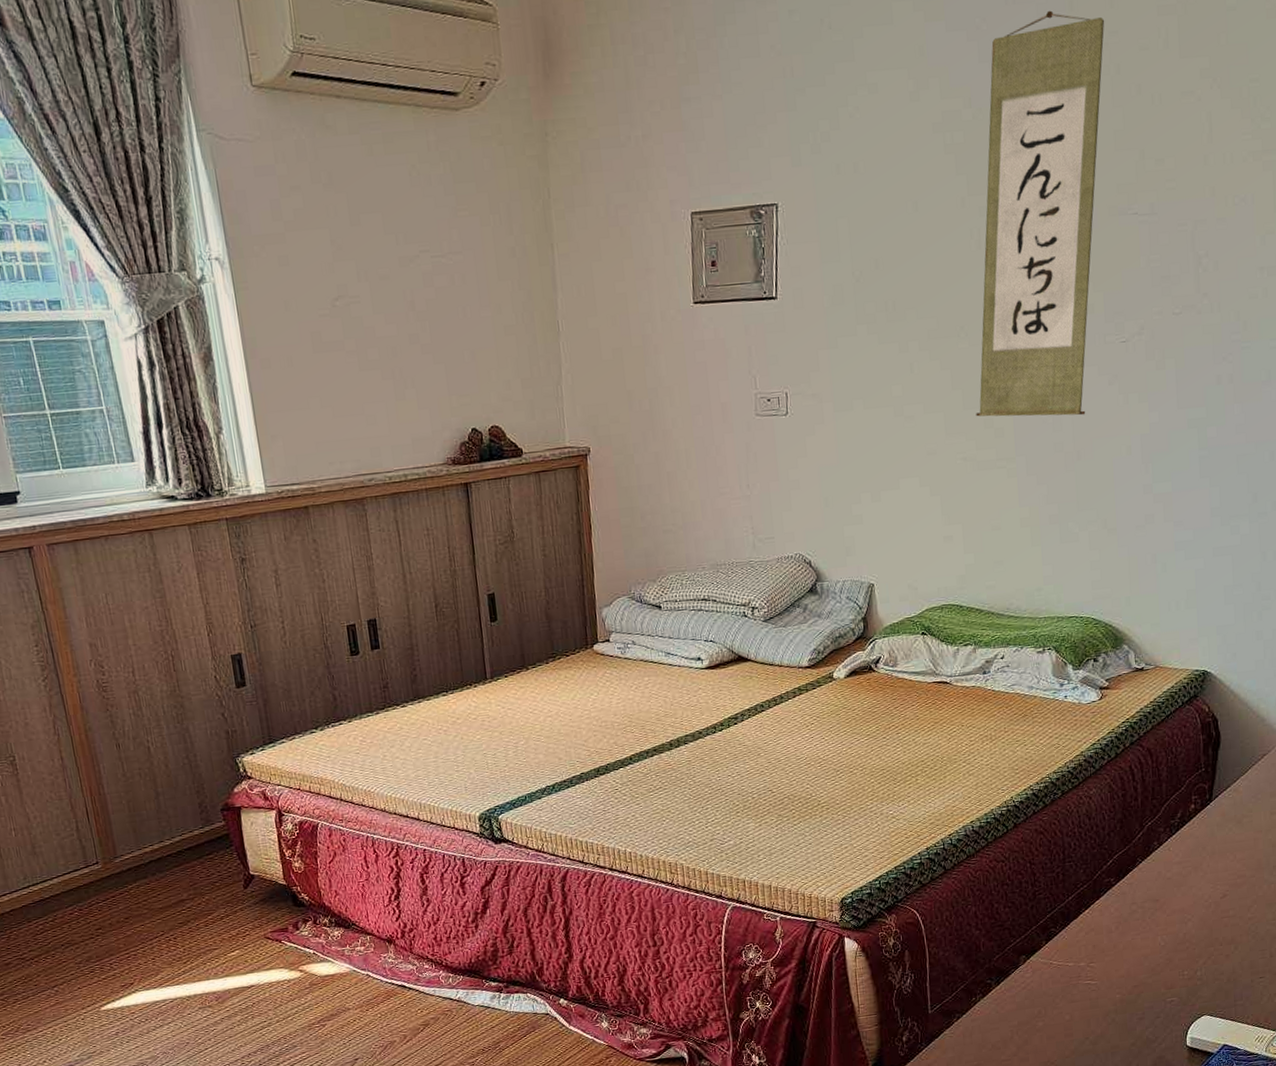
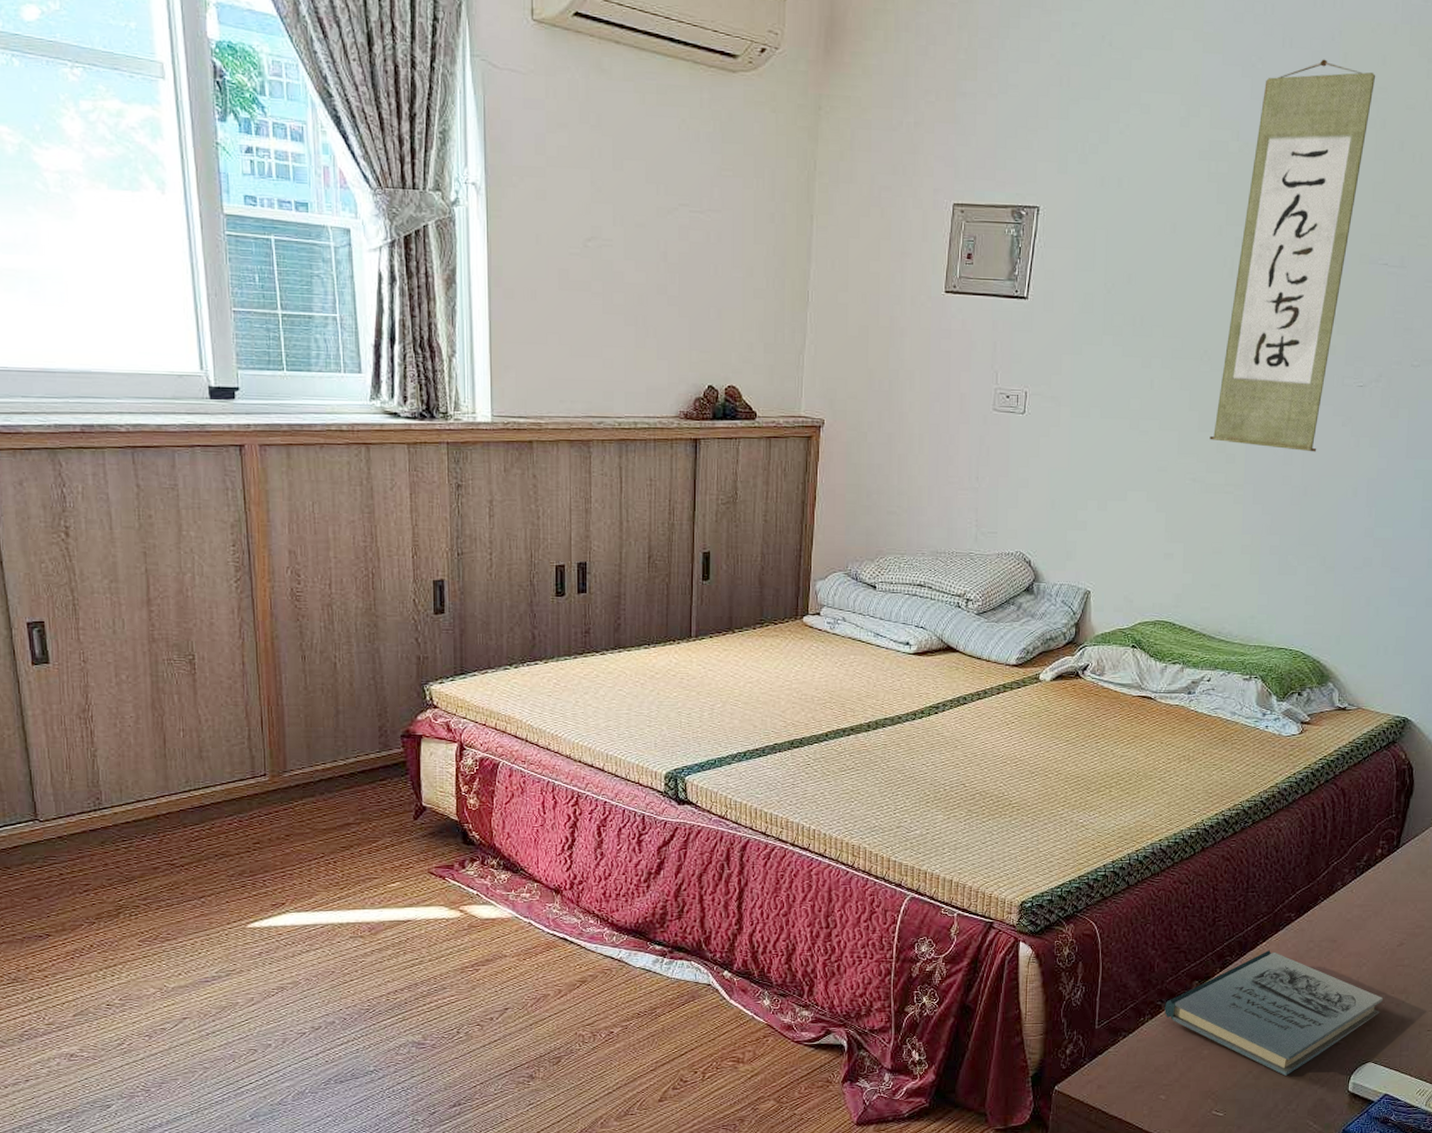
book: none [995,917,1212,1038] -> present [1164,950,1383,1076]

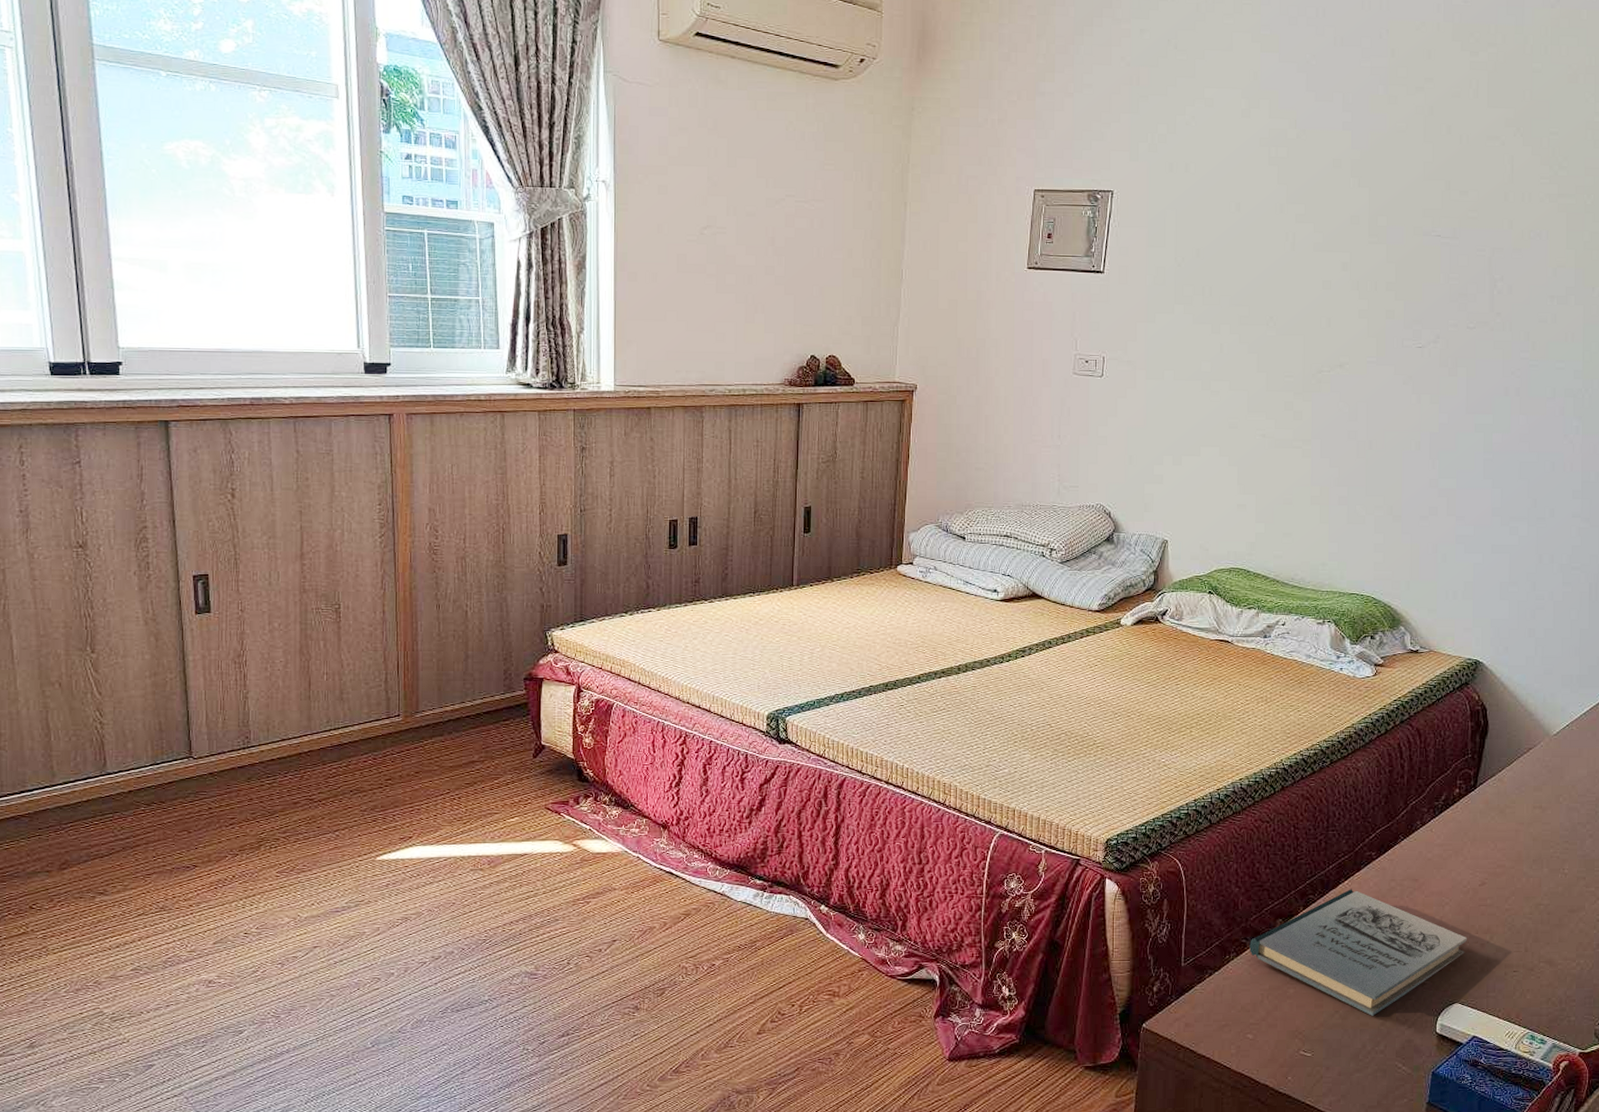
wall scroll: present [1209,59,1376,452] -> none [1277,55,1422,409]

